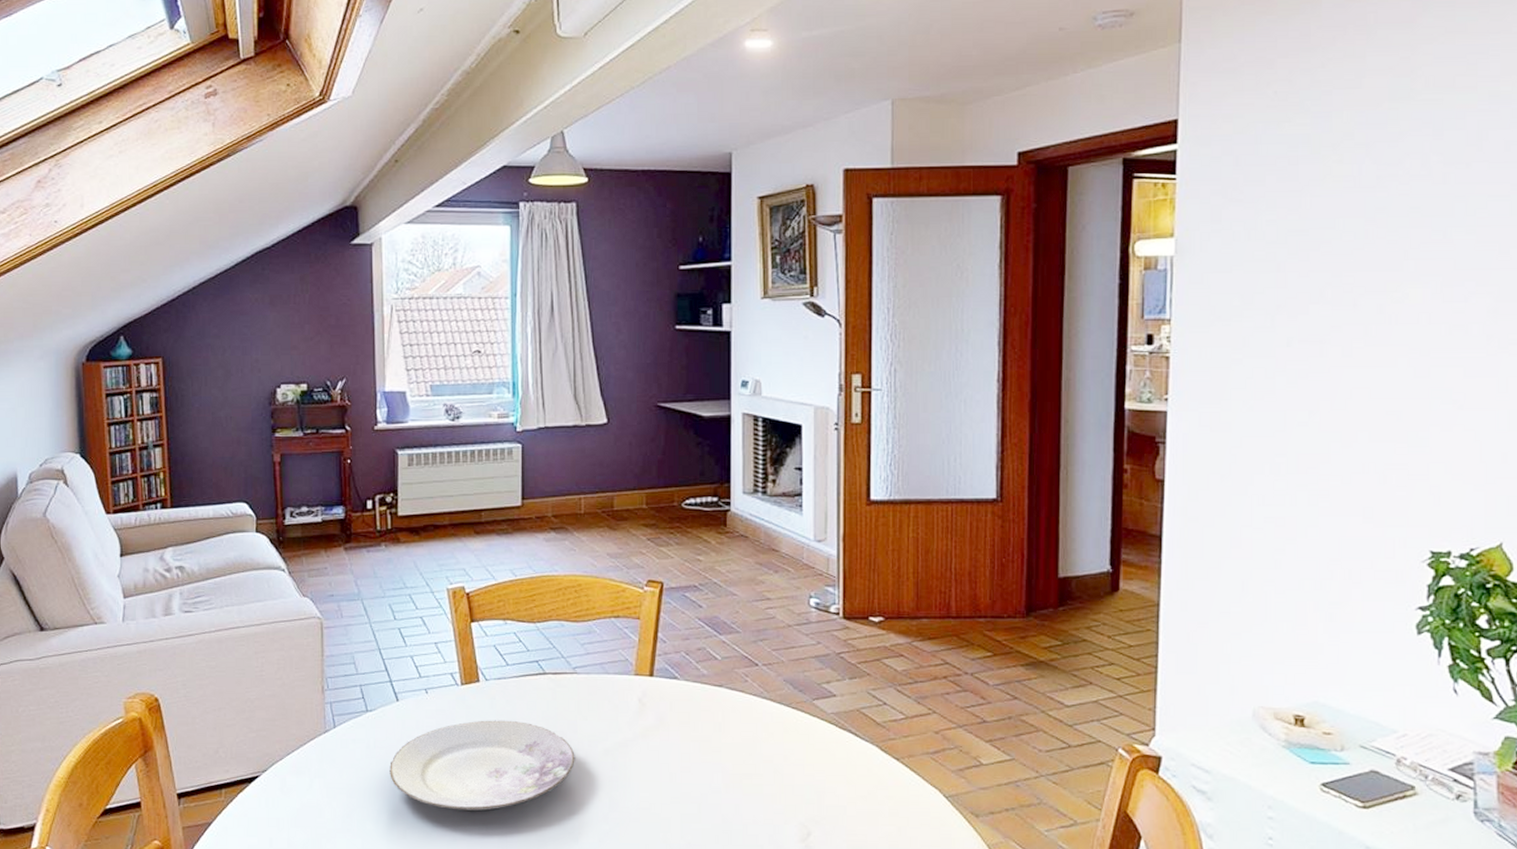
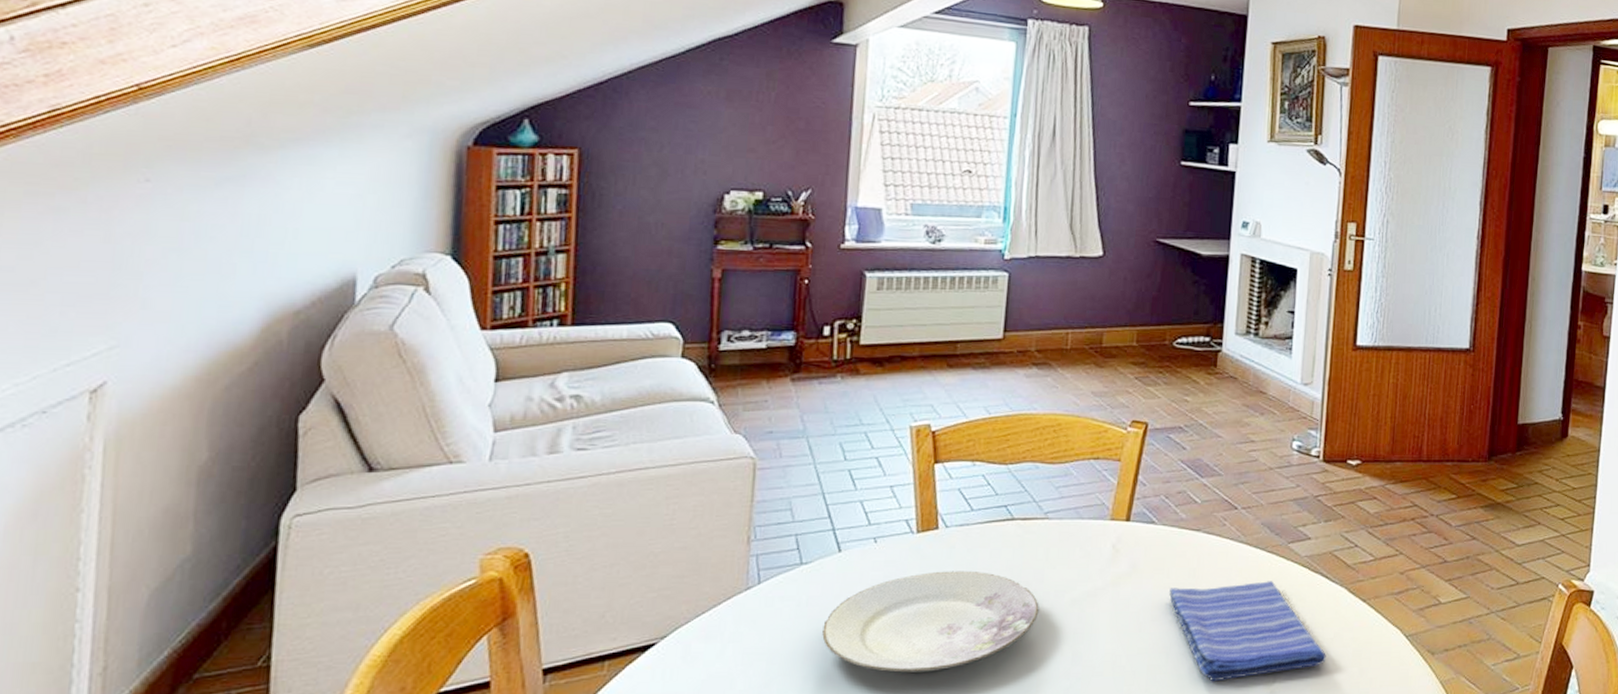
dish towel: none [697,737,861,833] -> present [1169,581,1326,682]

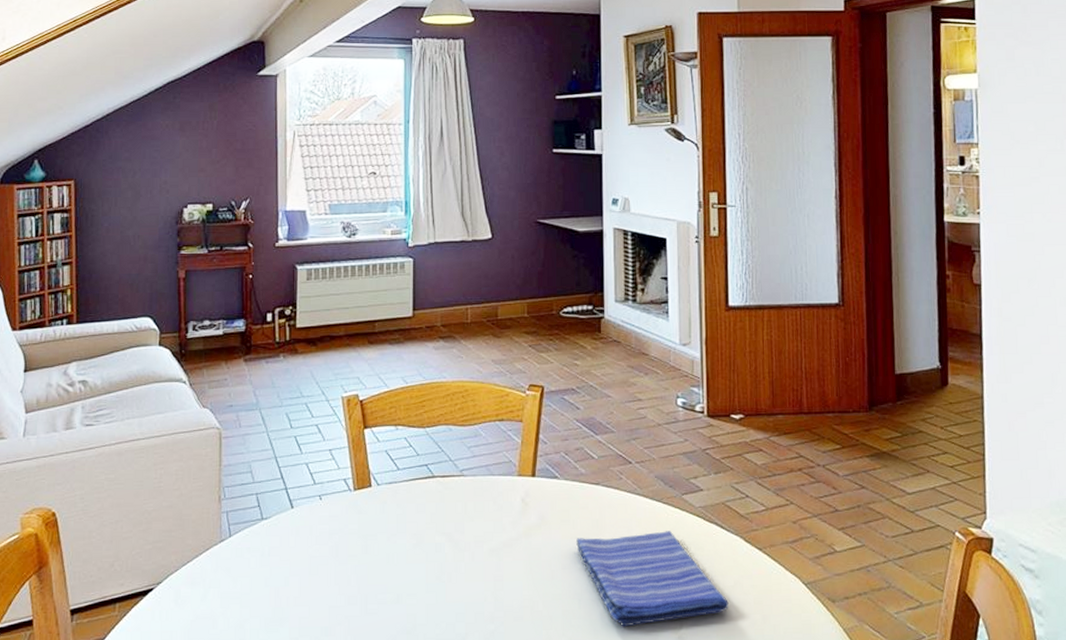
plate: present [822,570,1039,673] -> none [283,523,462,615]

